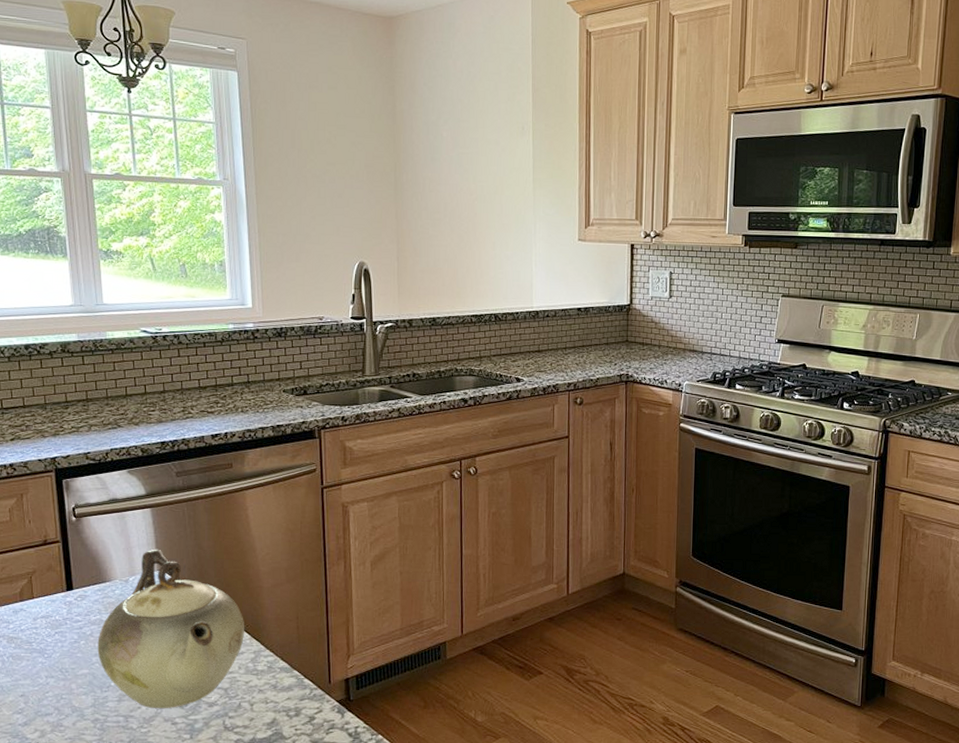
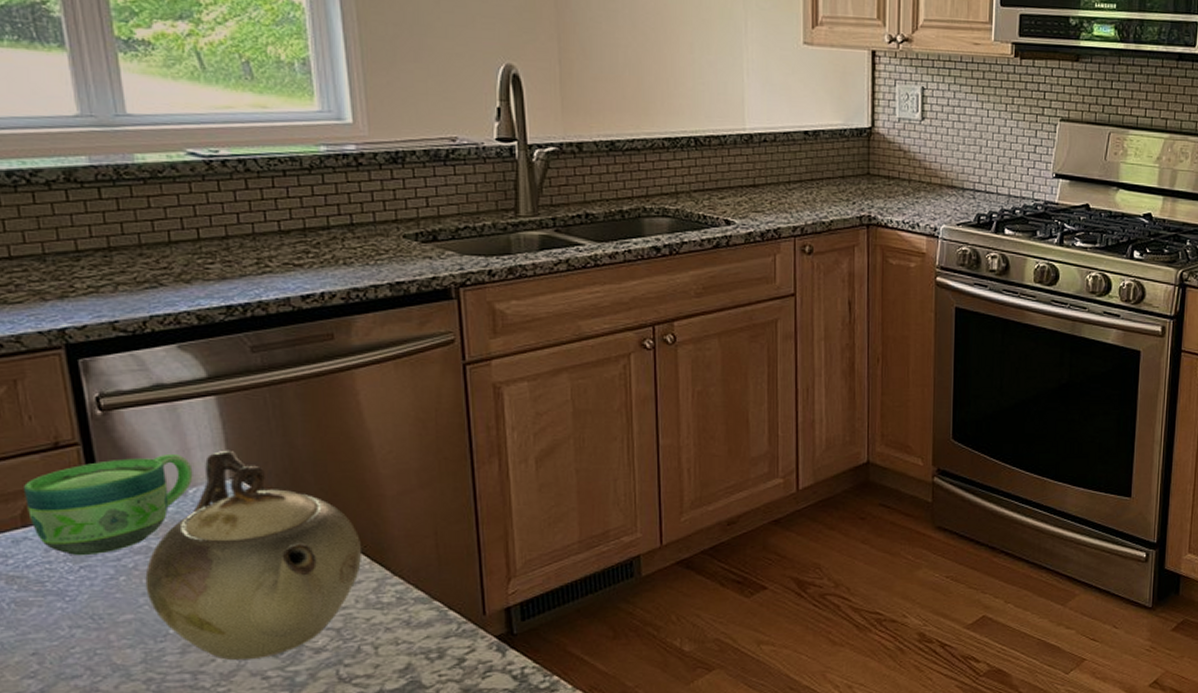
cup: none [22,550,133,625] -> present [22,453,193,556]

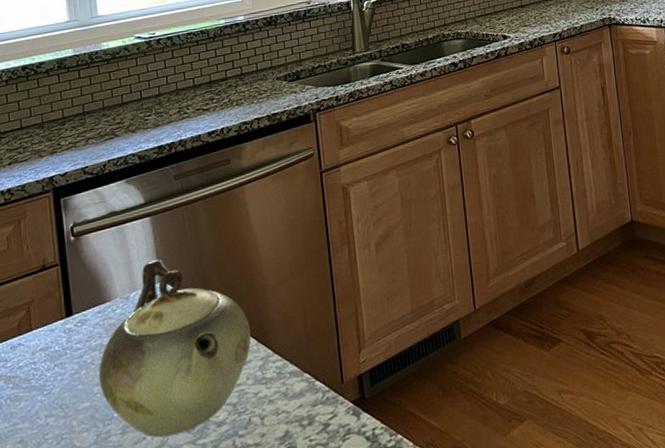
cup: present [22,453,193,556] -> none [20,266,134,356]

